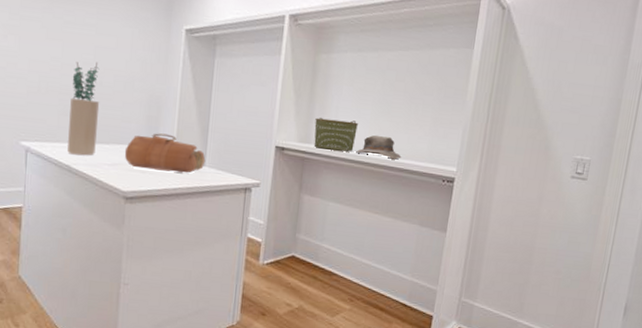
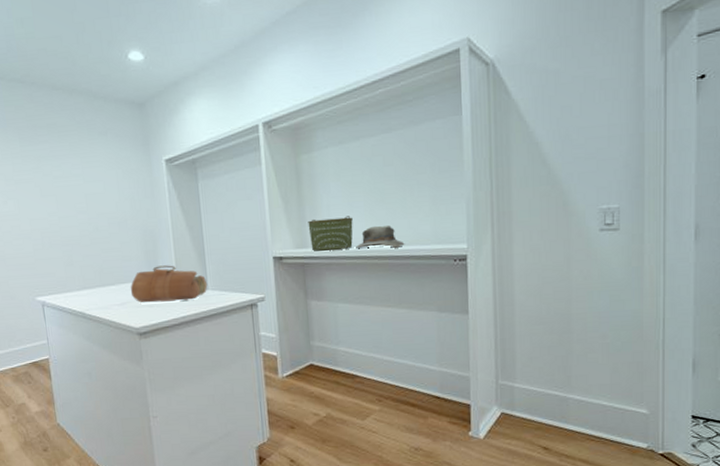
vase: present [67,62,100,156] -> none [70,209,104,301]

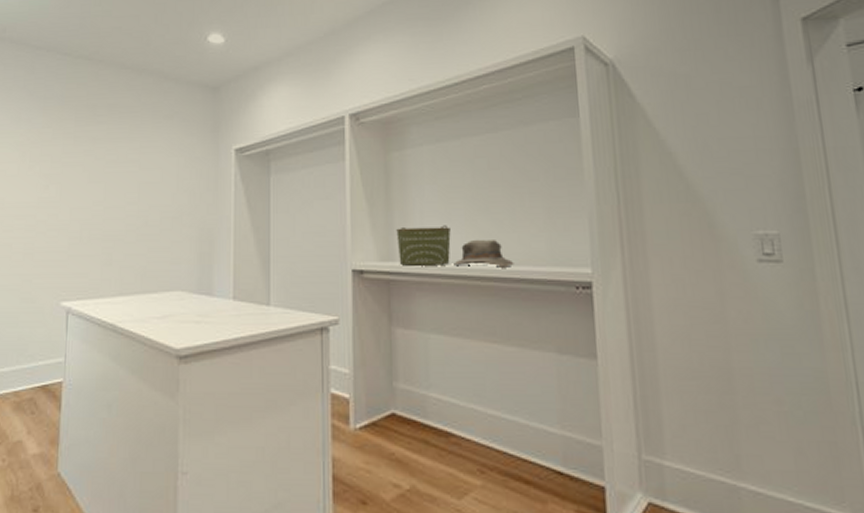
handbag: present [130,265,208,303] -> none [175,272,270,318]

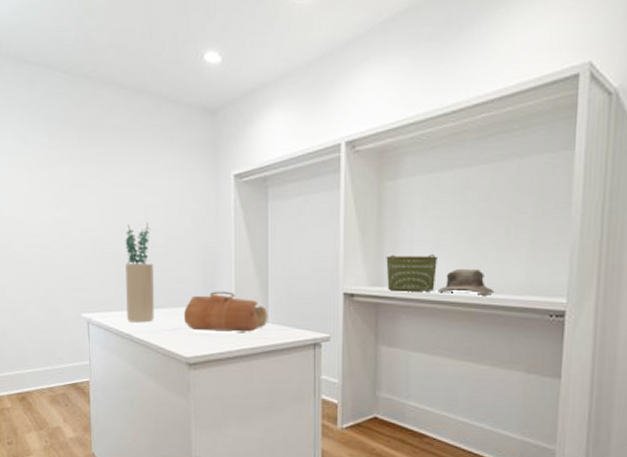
vase: none [112,199,146,311] -> present [125,222,155,323]
handbag: none [175,272,270,318] -> present [183,291,268,332]

